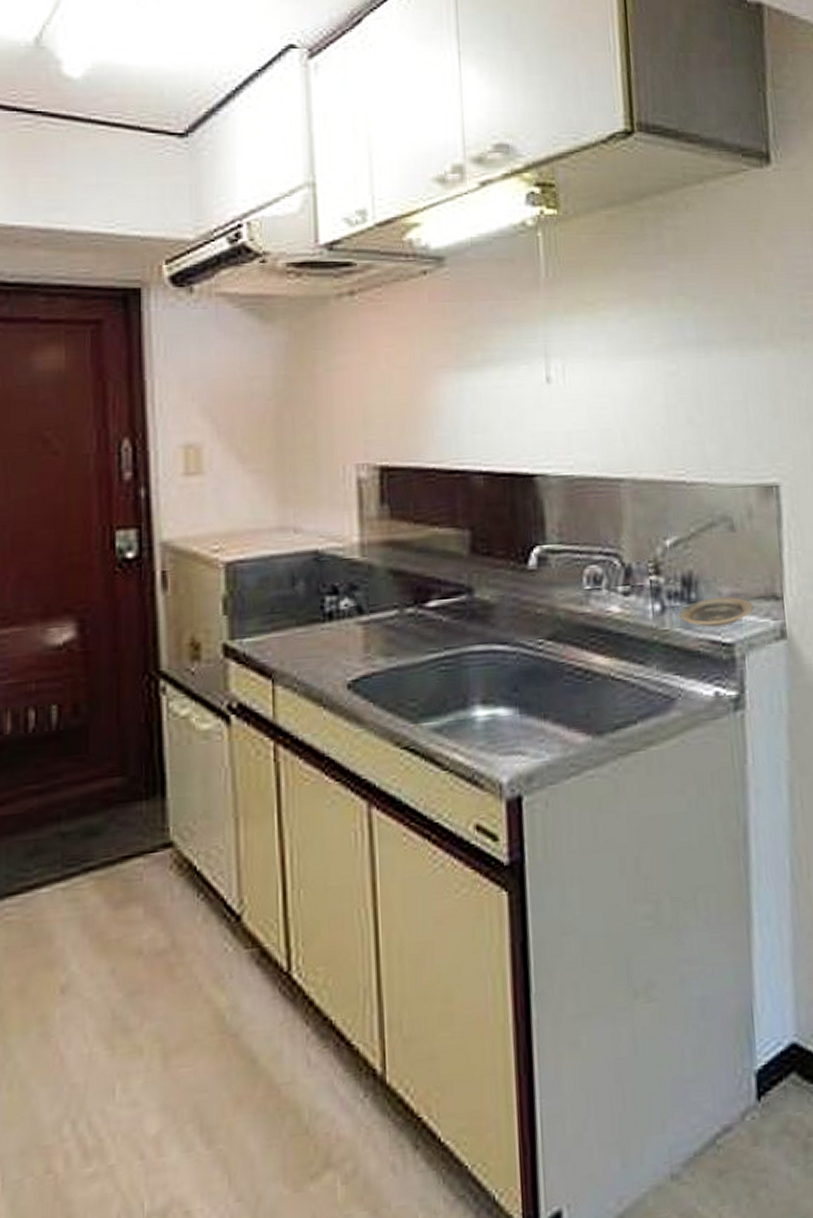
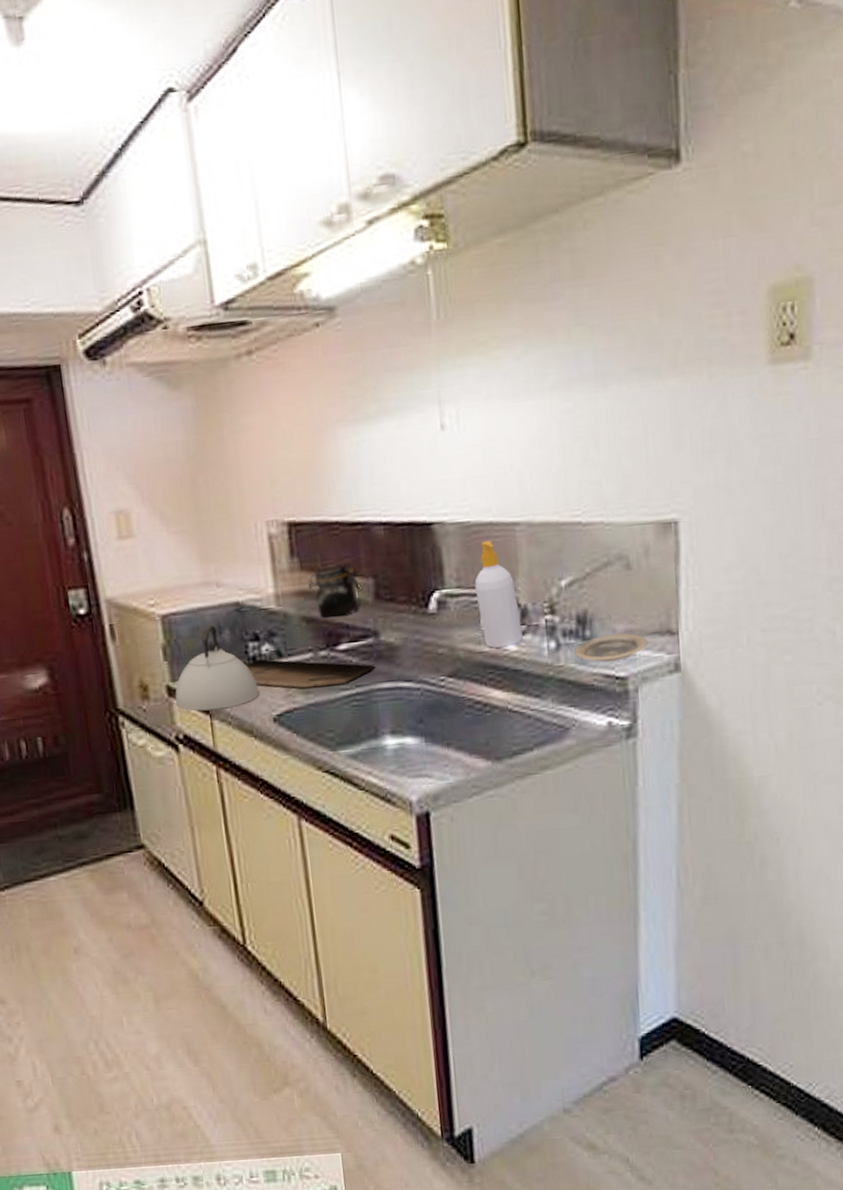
kettle: none [231,575,333,676] -> present [174,625,259,712]
cutting board: none [319,616,468,652] -> present [245,659,376,690]
jar: none [398,512,456,571] -> present [308,563,361,618]
soap bottle: none [577,495,627,609] -> present [474,540,523,648]

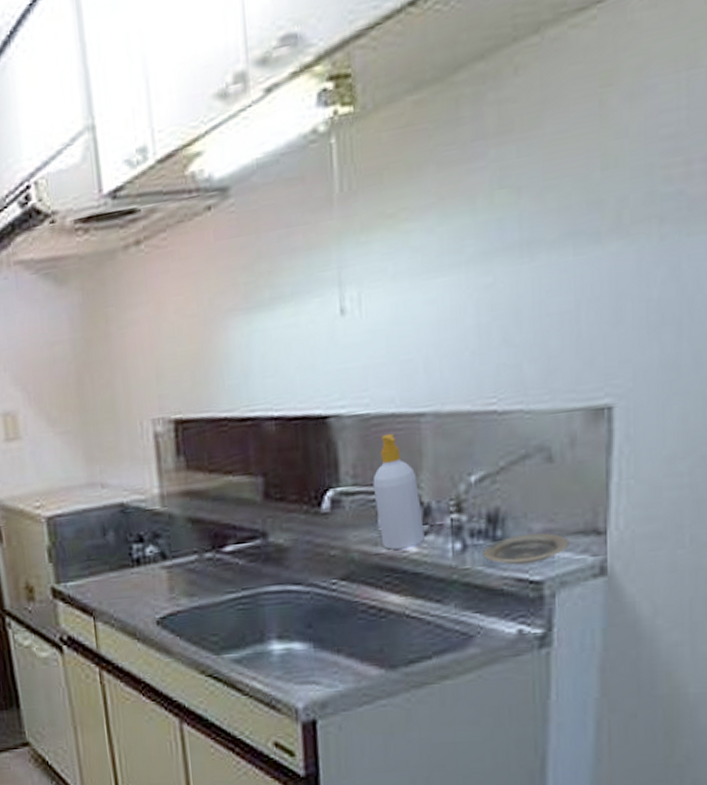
kettle: present [174,625,259,712] -> none [59,526,143,613]
cutting board: present [245,659,376,690] -> none [129,561,263,593]
jar: present [308,563,361,618] -> none [194,462,250,518]

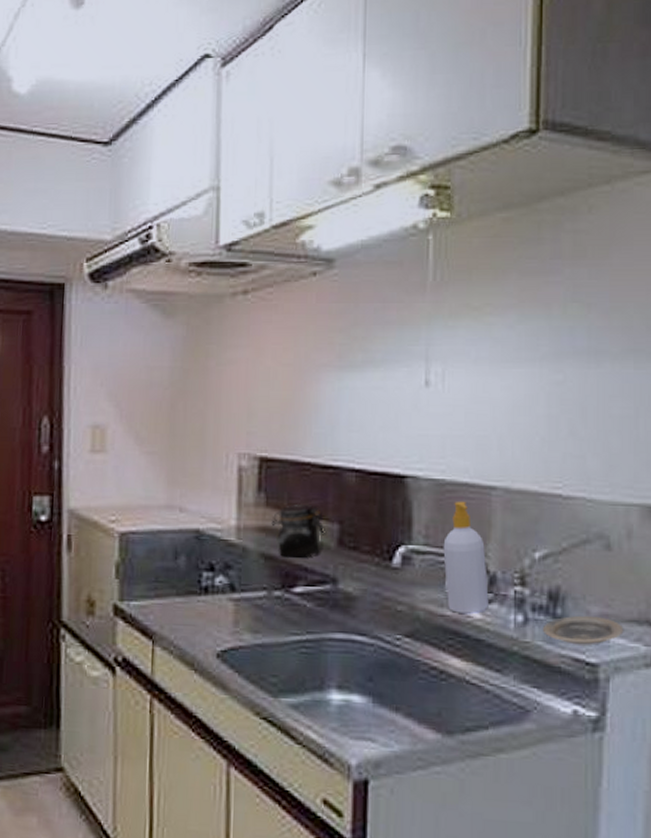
jar: none [194,462,250,518] -> present [271,503,325,558]

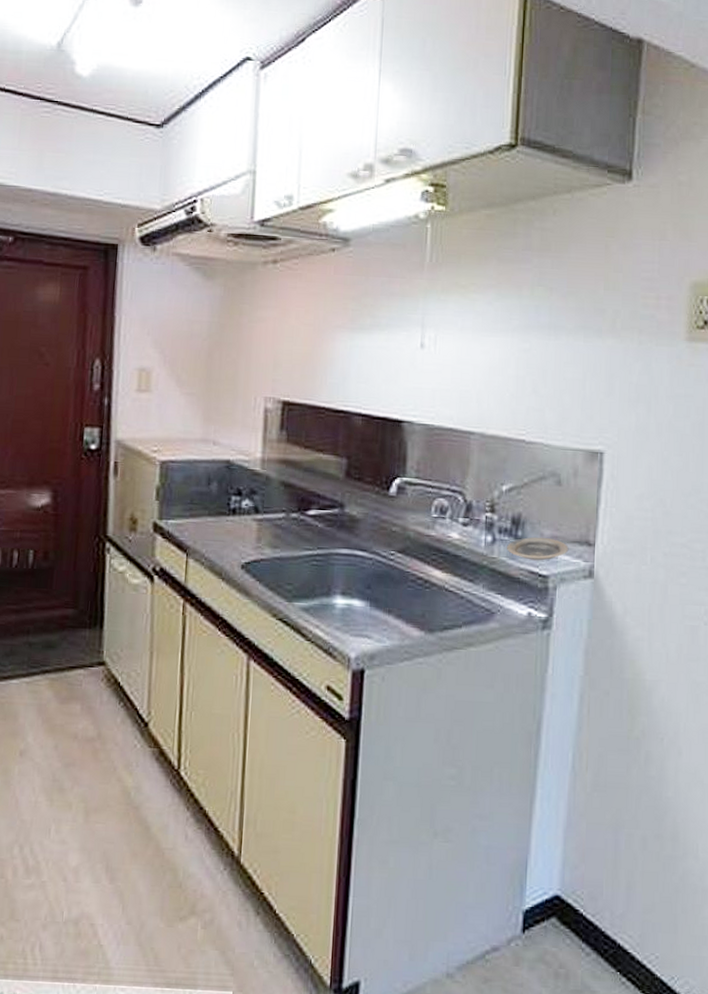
jar: present [271,503,325,558] -> none [291,441,336,486]
soap bottle: present [443,501,489,614] -> none [430,442,466,534]

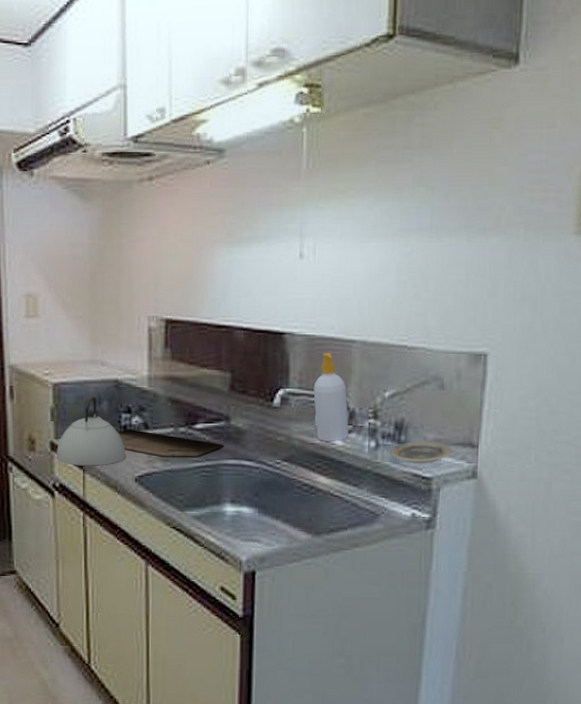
kettle: none [158,476,233,551] -> present [55,396,126,466]
cutting board: none [225,512,337,545] -> present [117,429,224,458]
soap bottle: none [430,442,466,534] -> present [313,352,349,441]

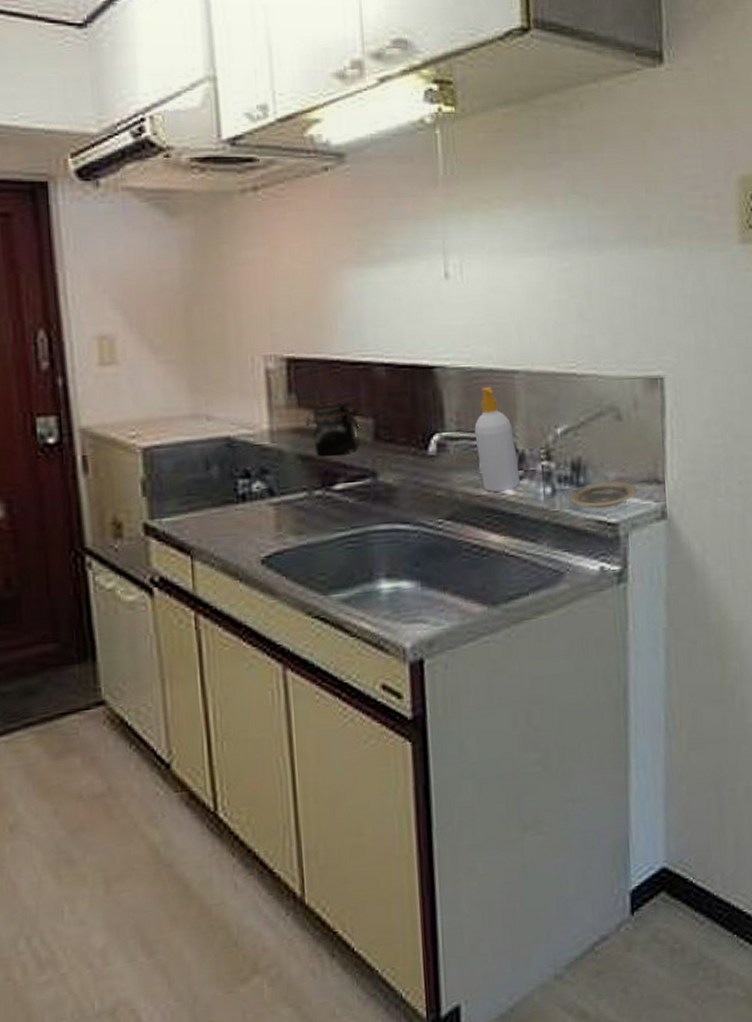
kettle: present [55,396,126,466] -> none [151,460,247,552]
cutting board: present [117,429,224,458] -> none [233,498,373,531]
jar: none [176,357,220,401] -> present [305,402,361,456]

